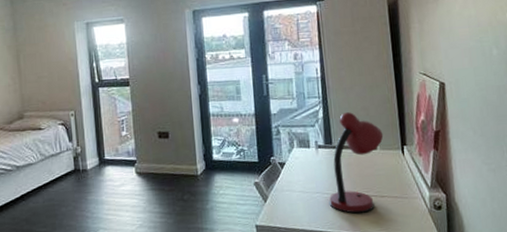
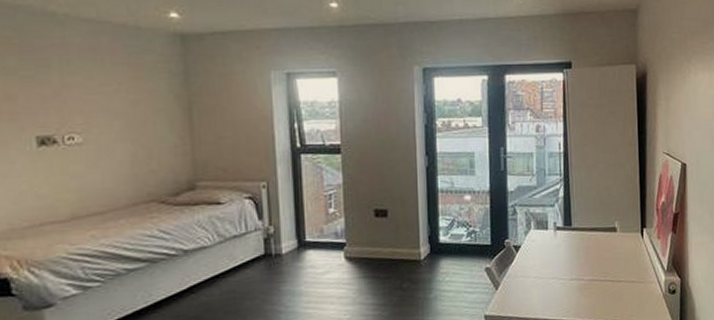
desk lamp: present [329,112,384,214] -> none [565,192,624,300]

